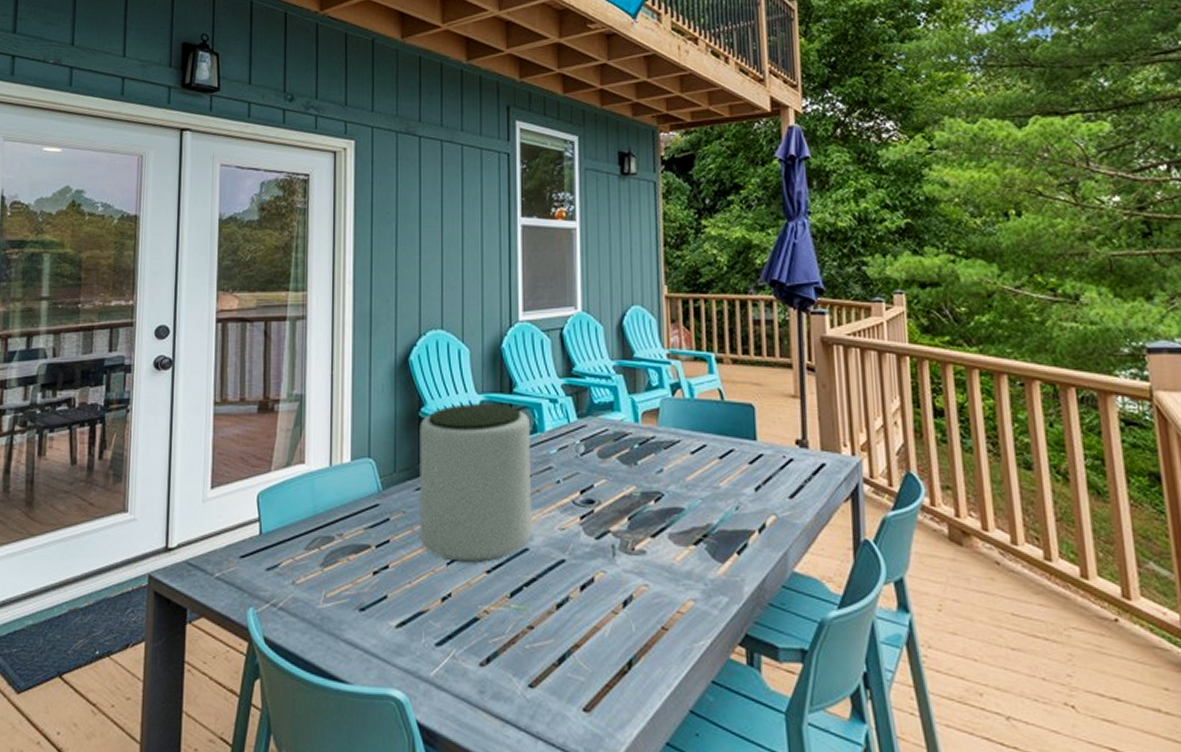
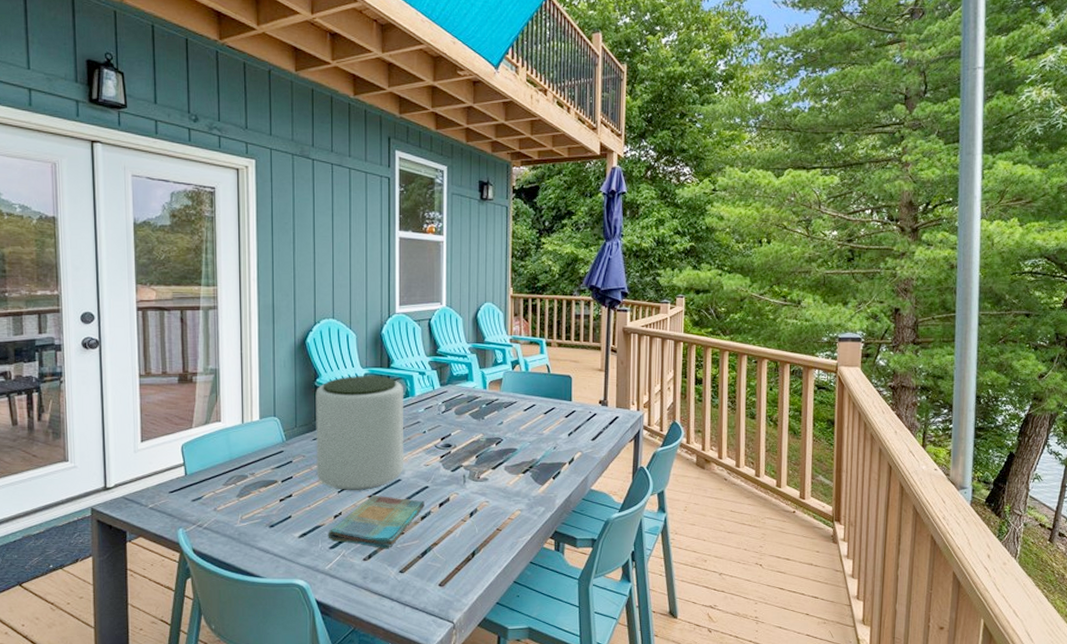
dish towel: none [433,569,561,651] -> present [328,495,424,549]

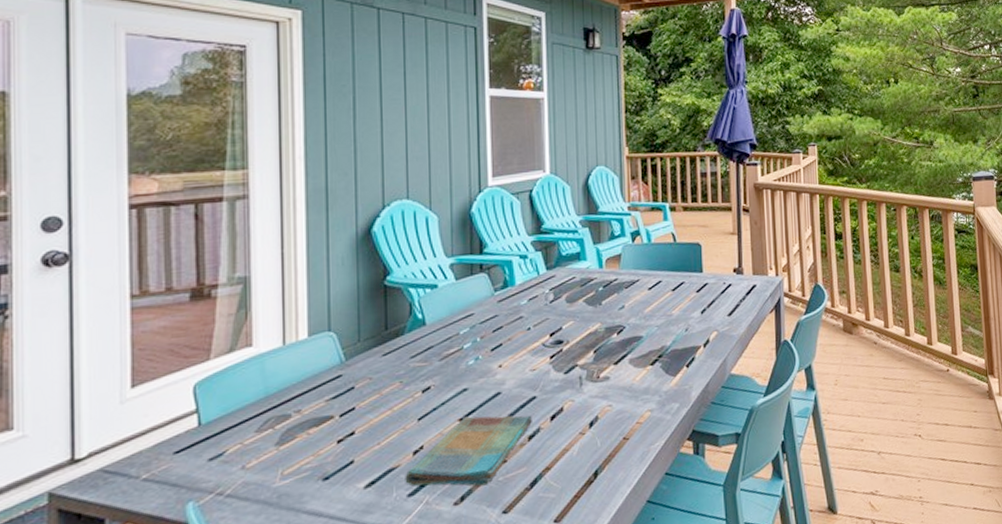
plant pot: present [315,376,403,490] -> none [385,264,503,417]

